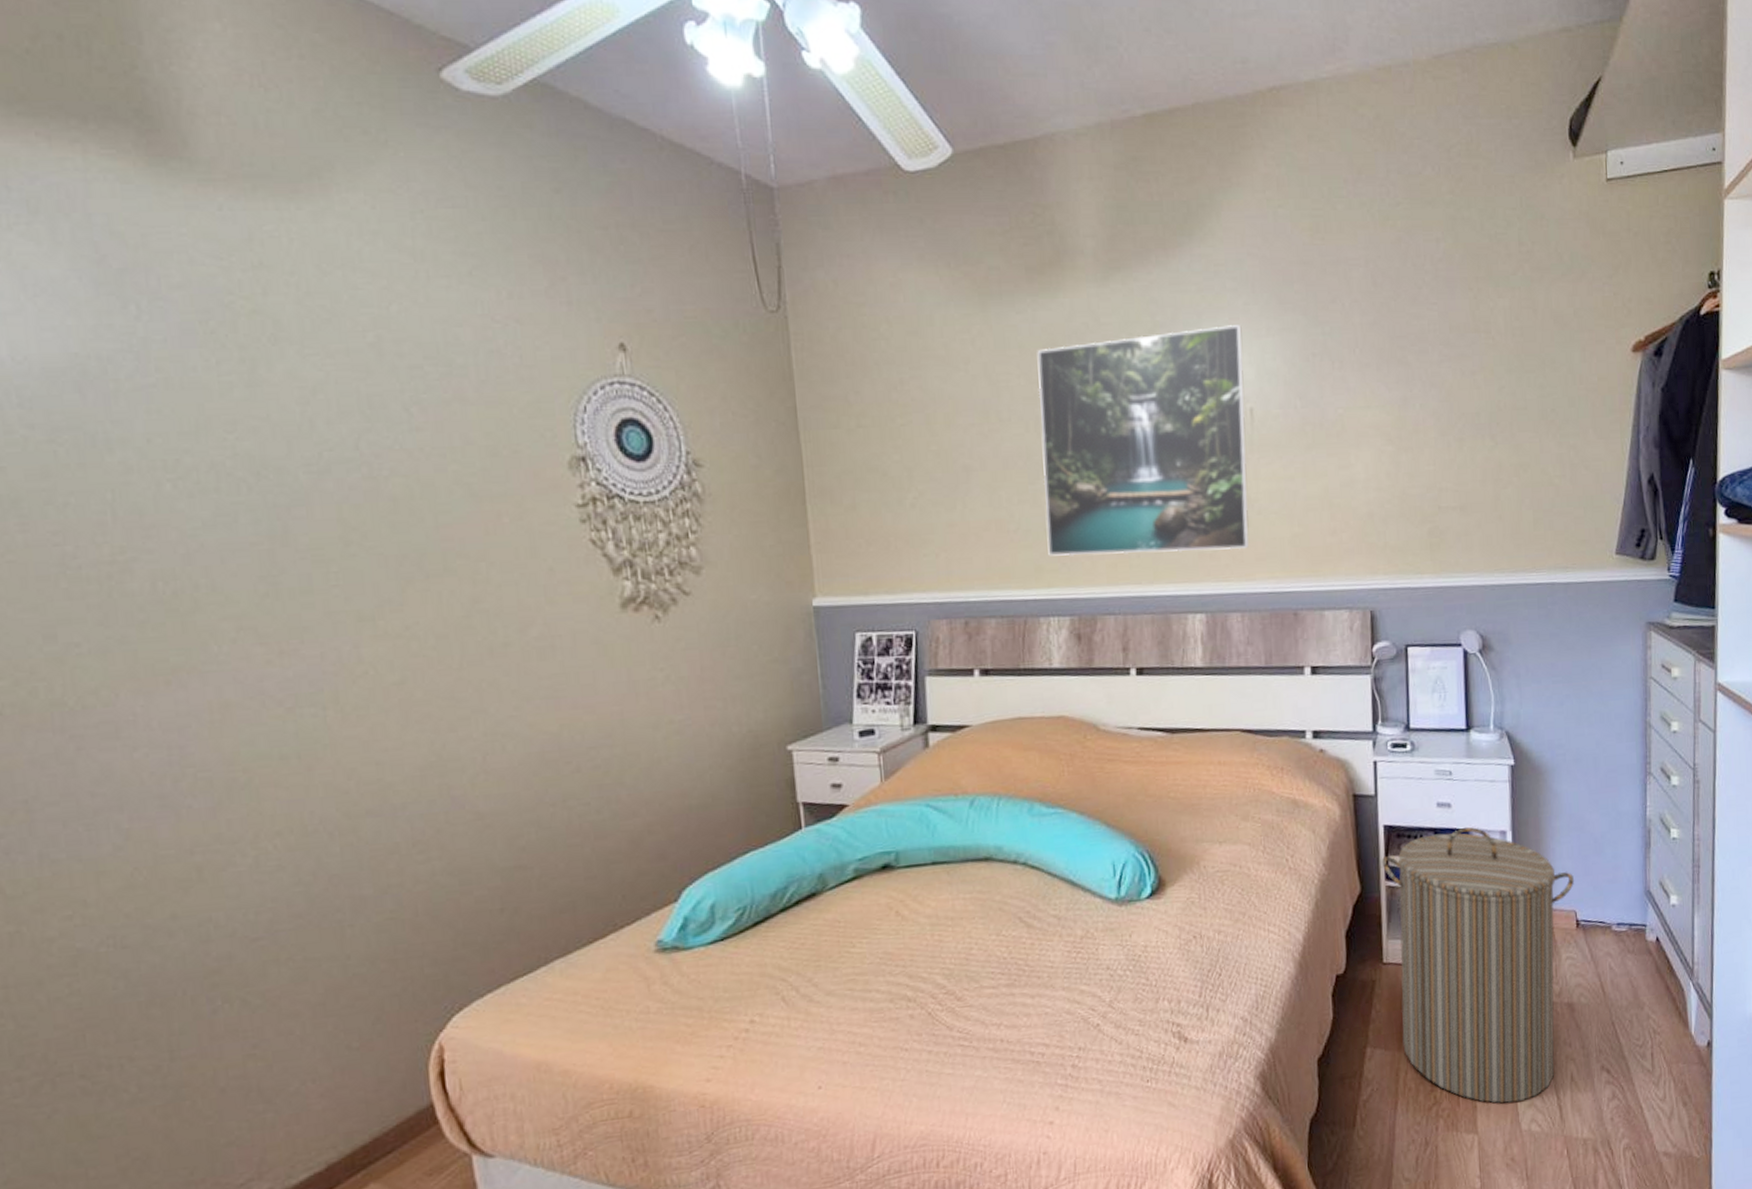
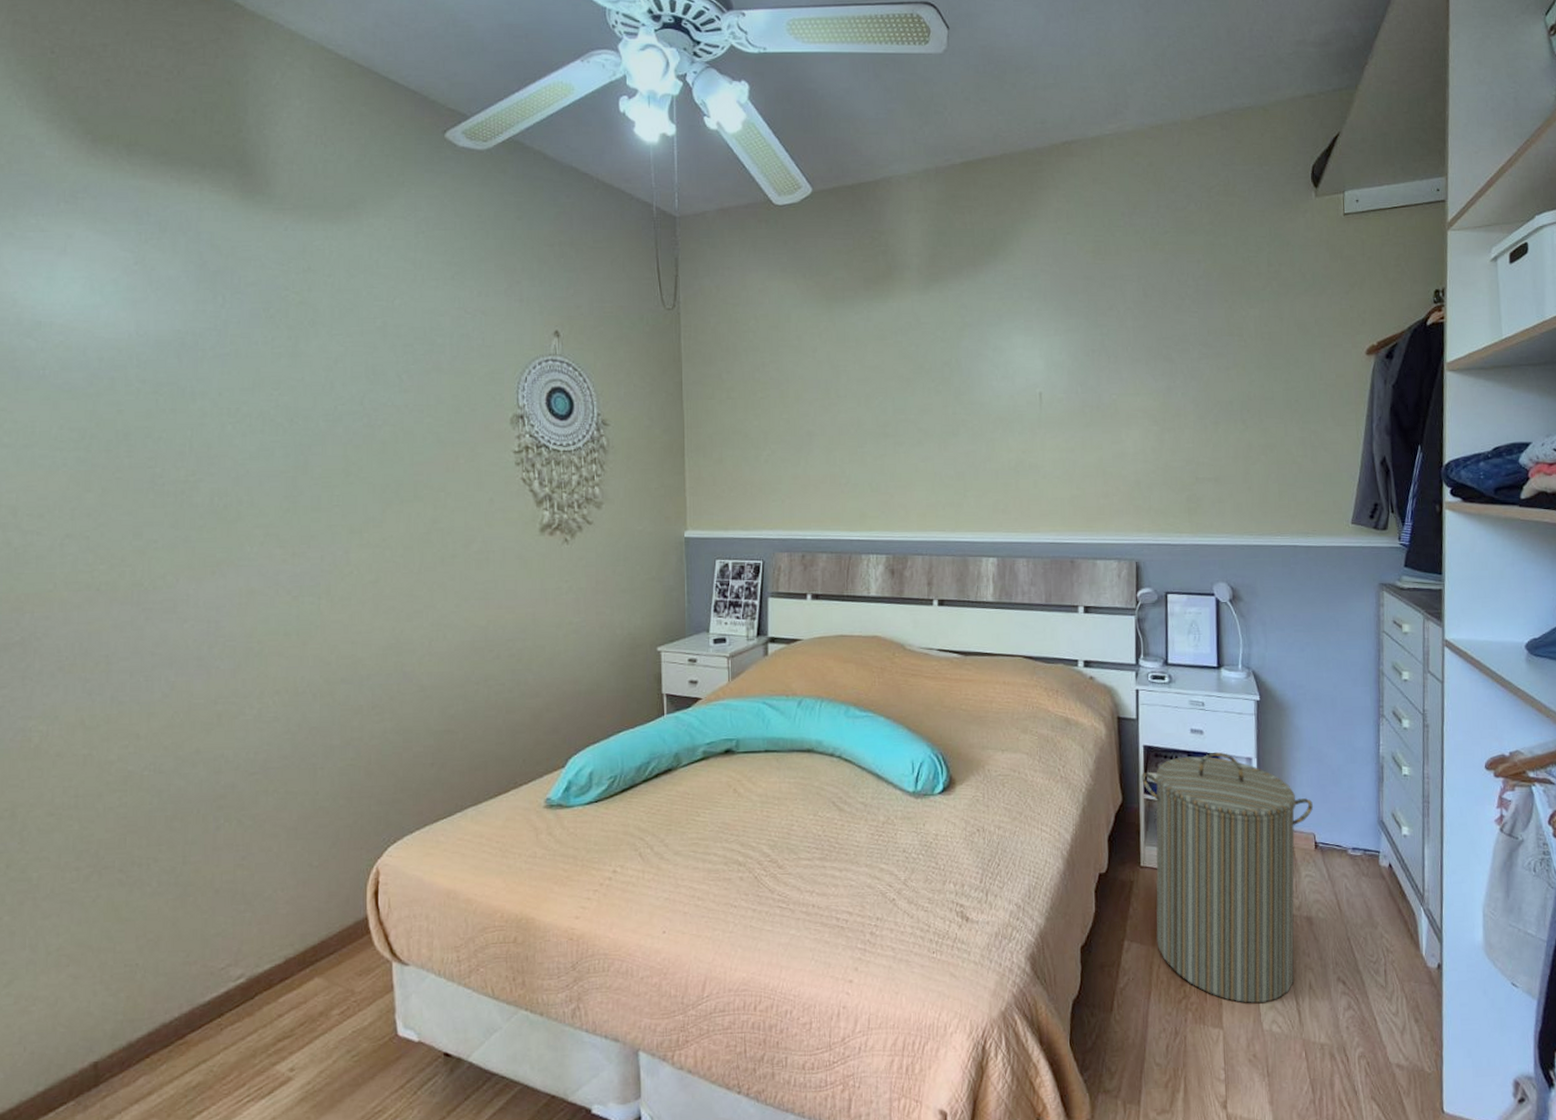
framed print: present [1037,325,1249,556] -> none [869,326,1036,507]

